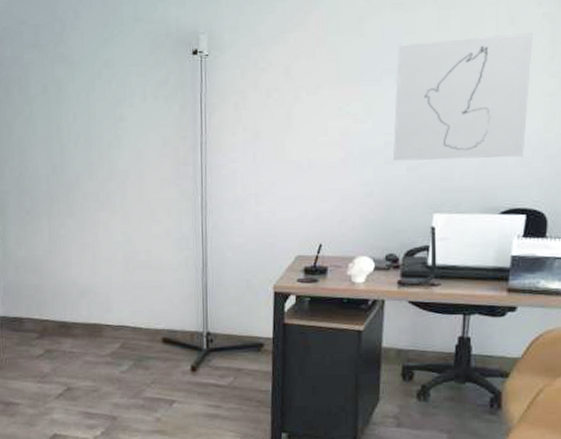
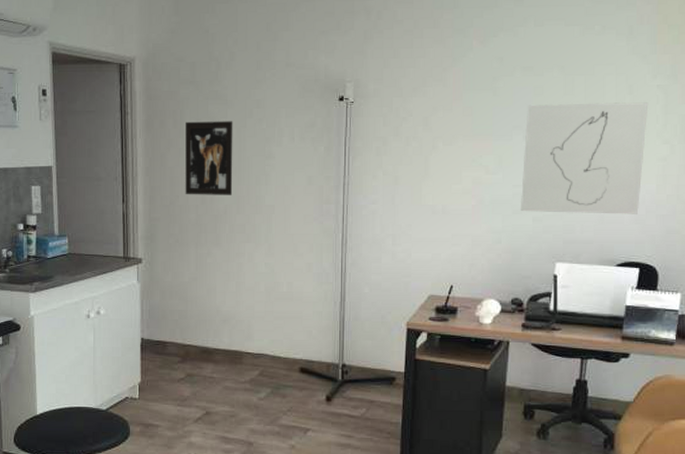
wall art: none [31,84,84,165] -> present [185,121,233,195]

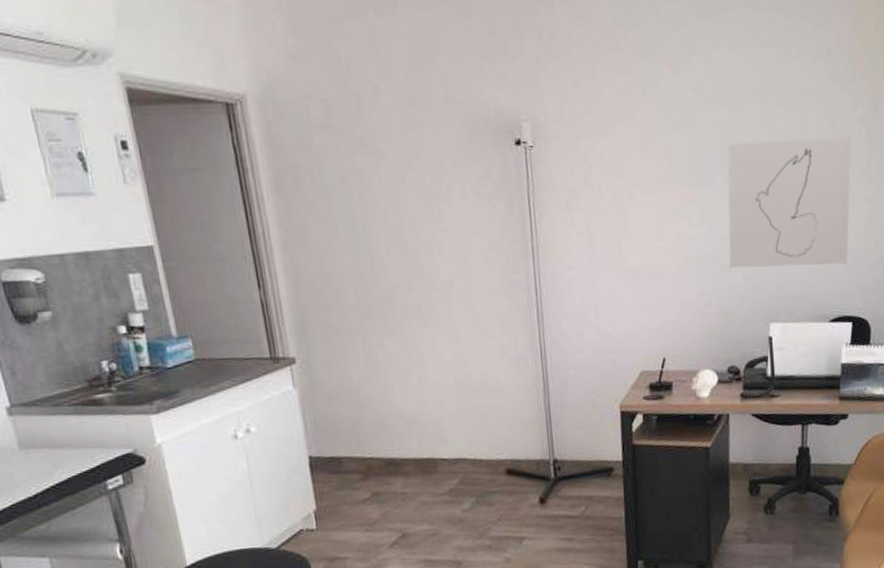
wall art: present [185,121,233,195] -> none [327,175,400,274]

